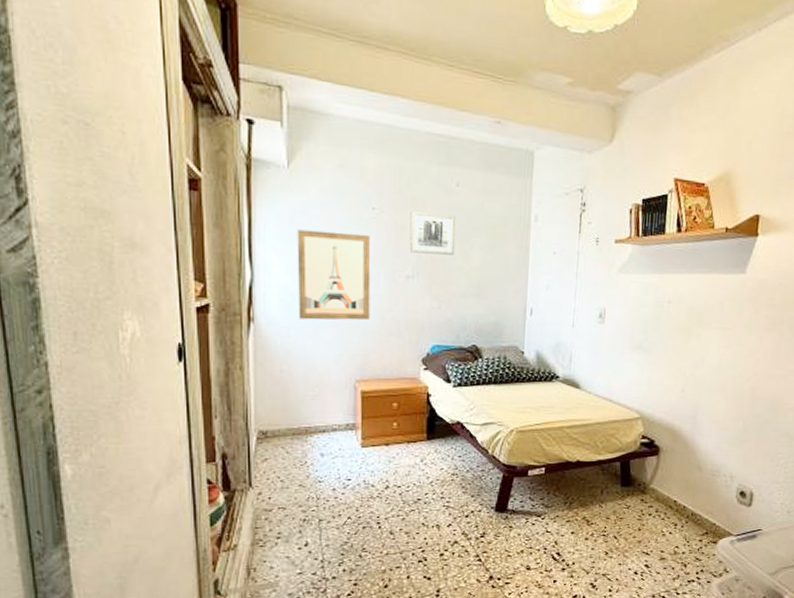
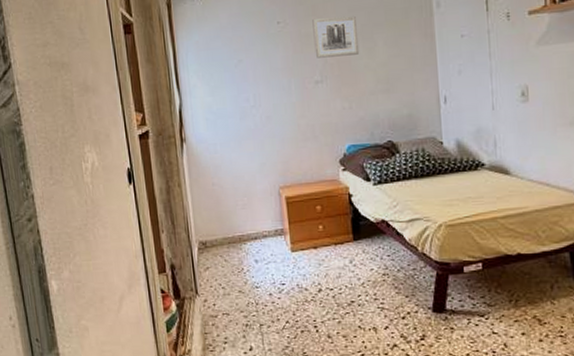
wall art: present [297,229,371,321] -> none [214,49,286,135]

